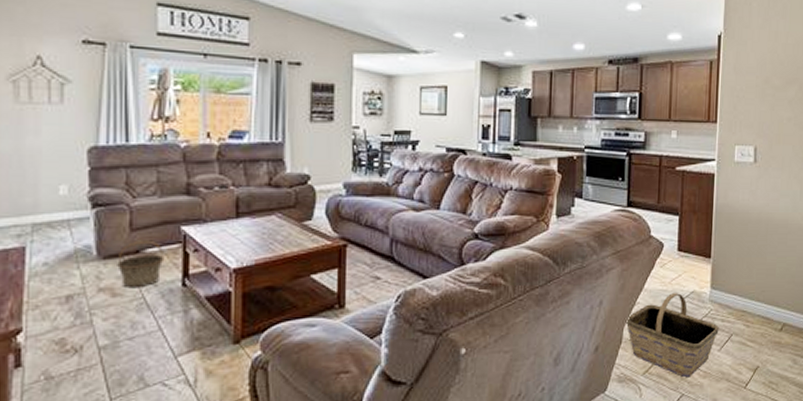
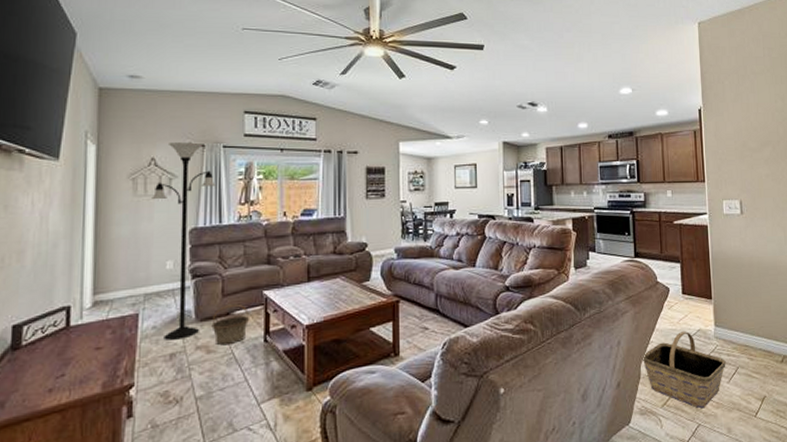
floor lamp: none [36,37,121,280] -> present [150,142,216,340]

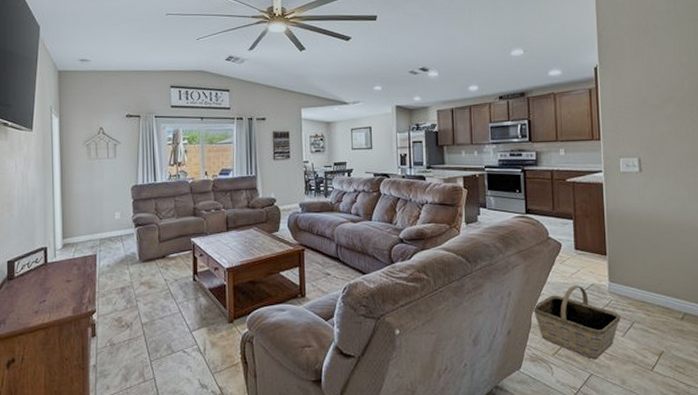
floor lamp: present [150,142,216,340] -> none [100,114,150,277]
basket: present [211,304,250,346] -> none [152,248,182,283]

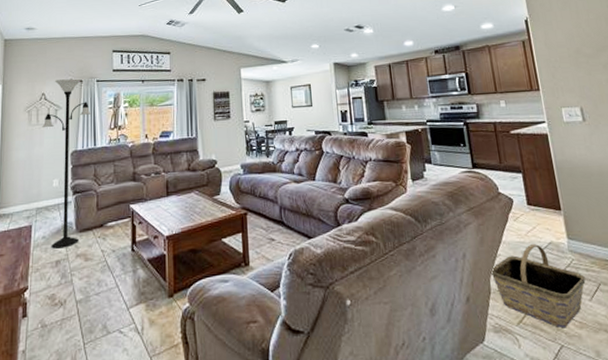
floor lamp: none [100,114,150,277] -> present [41,79,91,249]

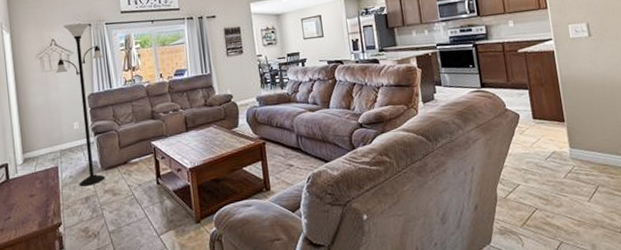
basket: present [489,244,586,328] -> none [496,154,585,227]

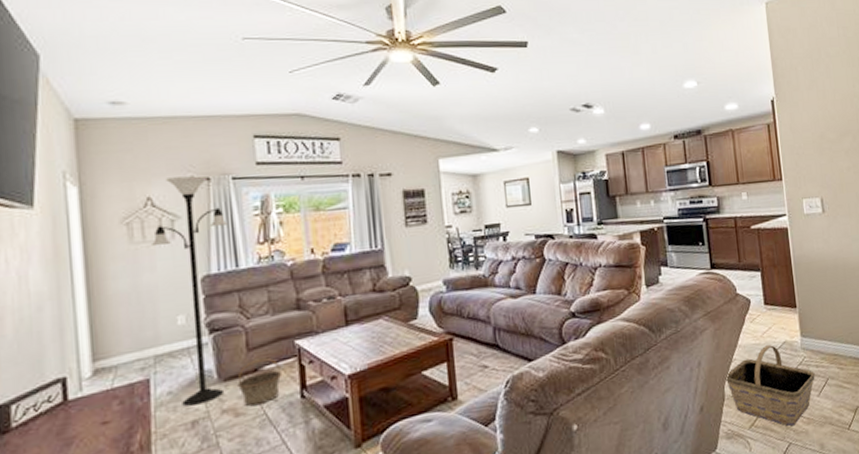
basket: none [114,154,144,189] -> present [237,358,283,407]
basket: none [496,154,585,227] -> present [724,345,815,426]

